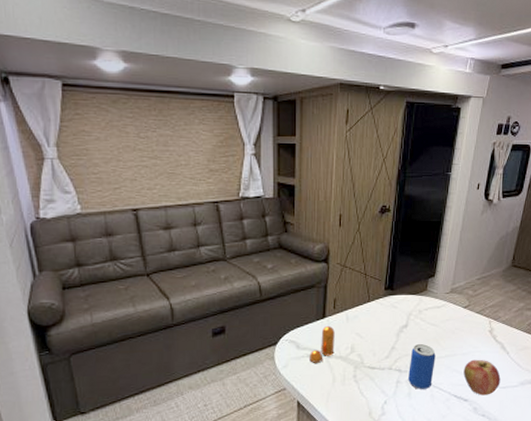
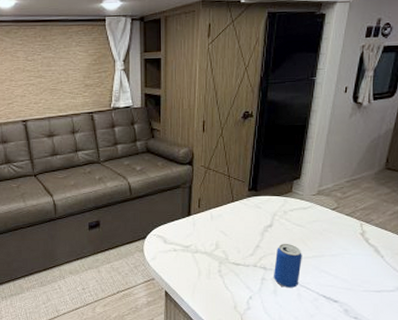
pepper shaker: present [310,326,335,363] -> none [176,224,200,257]
apple: present [463,359,501,396] -> none [332,261,375,298]

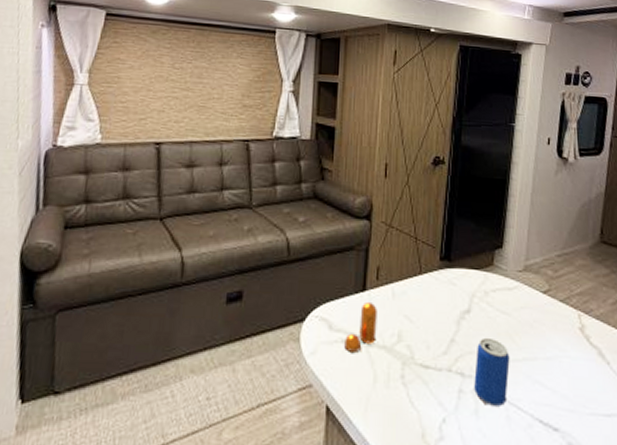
pepper shaker: none [176,224,200,257] -> present [344,302,377,352]

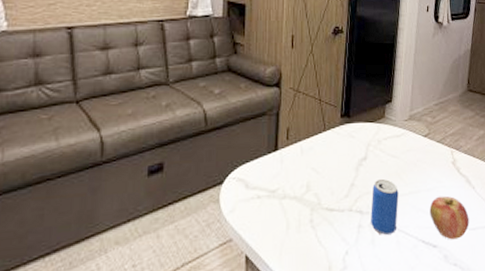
pepper shaker: present [344,302,377,352] -> none [260,160,288,206]
apple: none [549,368,603,425] -> present [429,195,470,240]

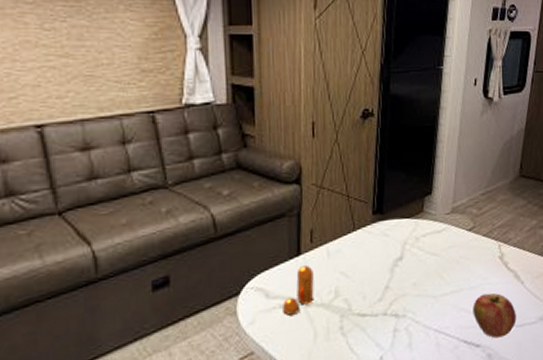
pepper shaker: none [260,160,288,206] -> present [283,265,314,316]
beverage can: present [371,179,399,235] -> none [407,279,439,338]

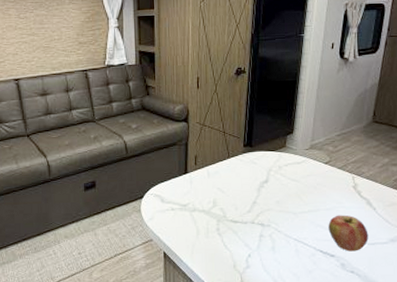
pepper shaker: present [283,265,314,316] -> none [174,181,197,216]

